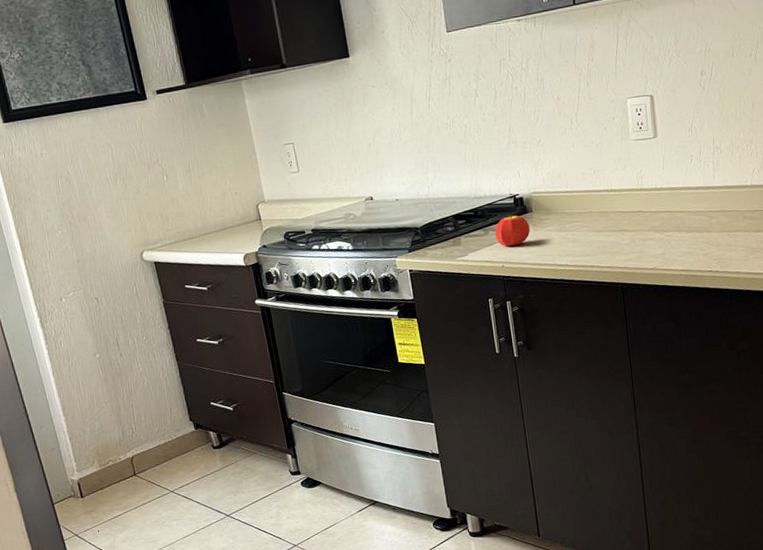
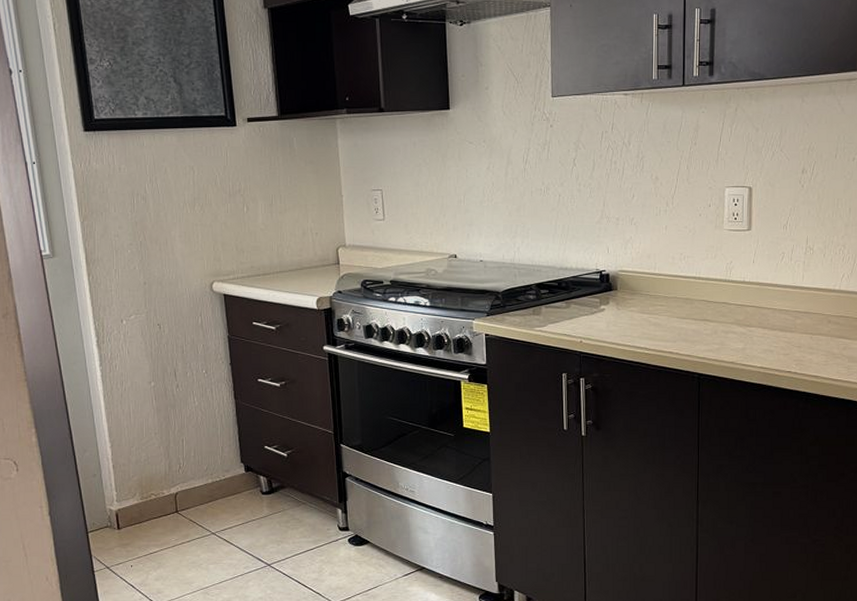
fruit: present [495,213,530,247] -> none [577,289,613,322]

